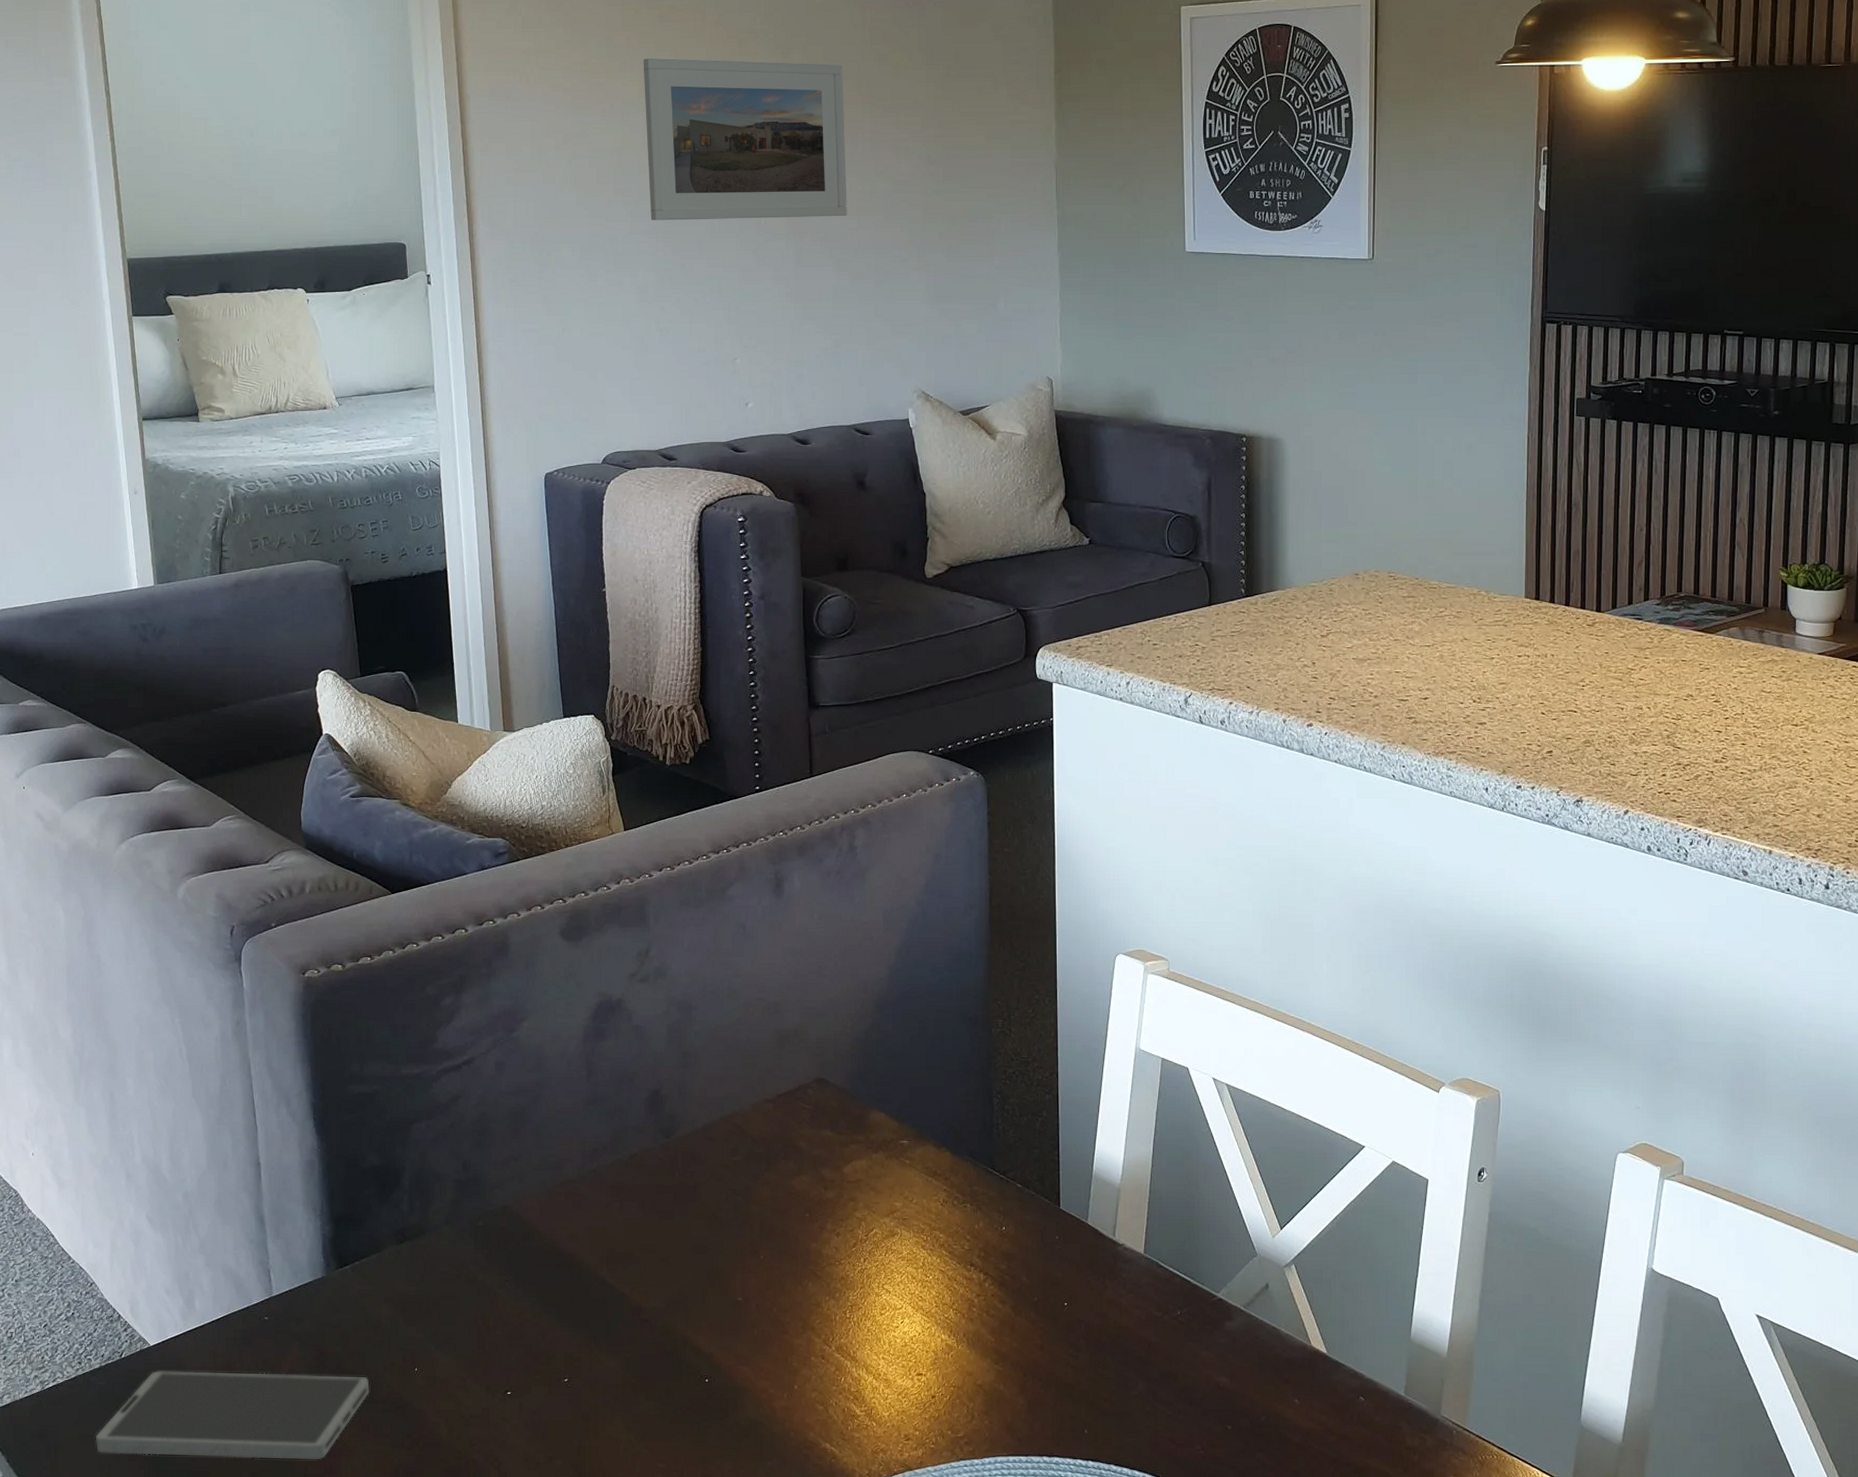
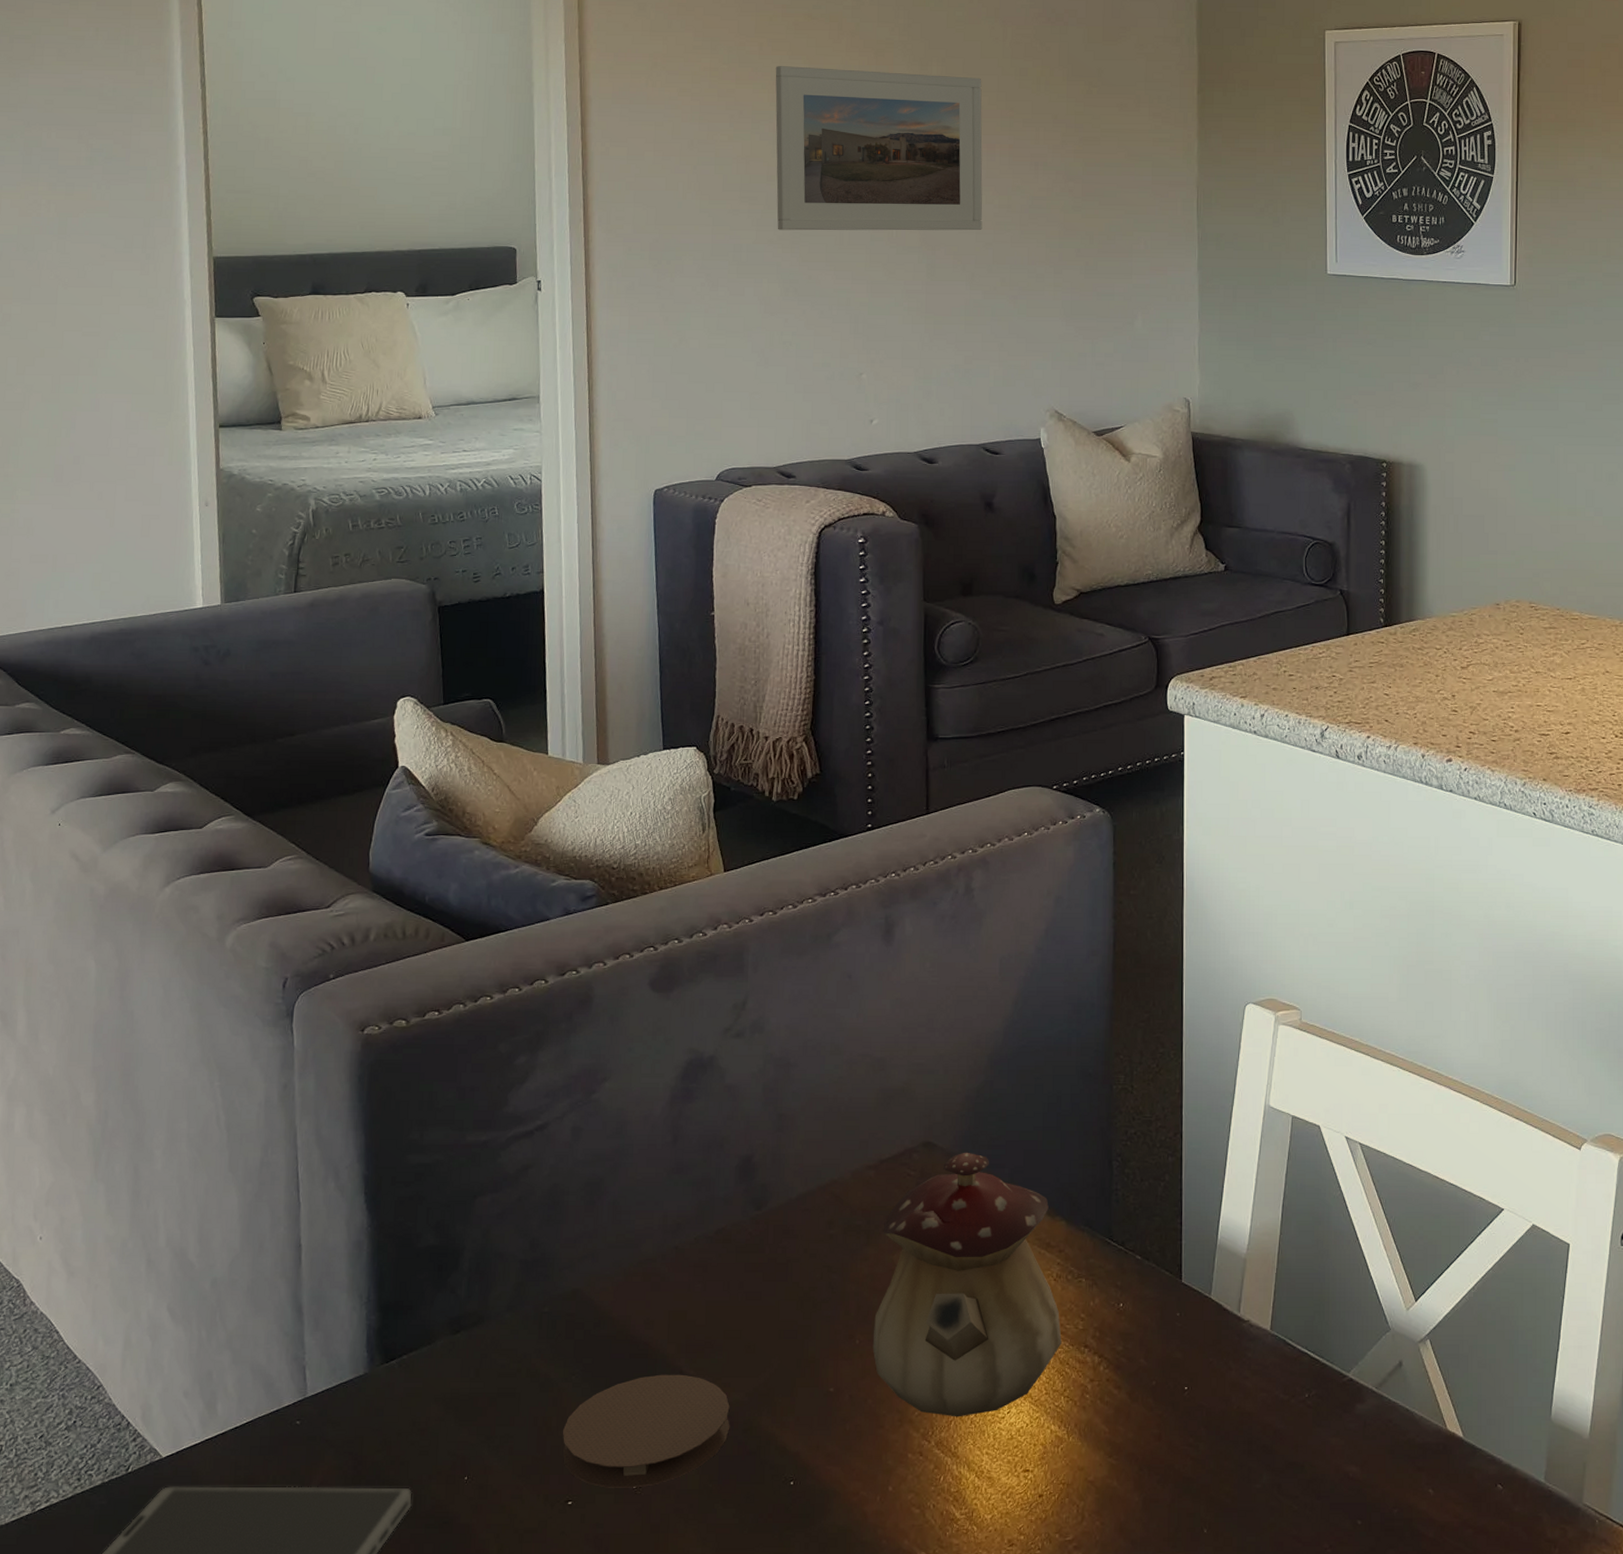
coaster: none [500,1282,649,1382] -> present [563,1374,730,1488]
teapot: none [776,1088,949,1326] -> present [872,1152,1062,1417]

